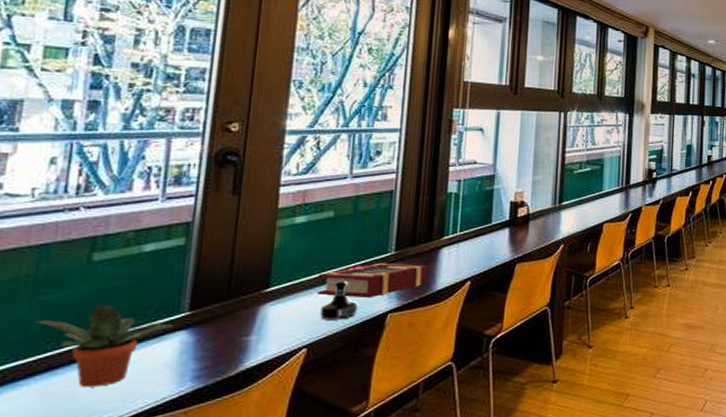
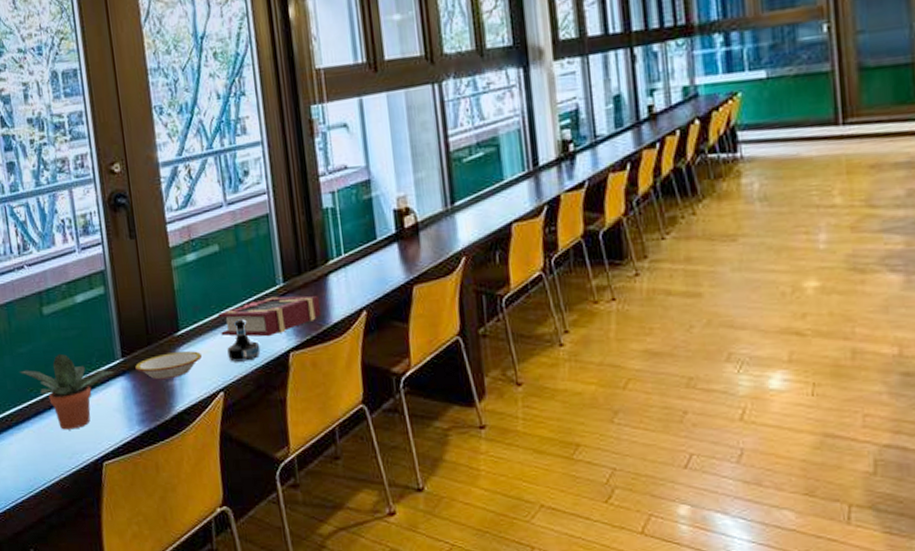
bowl: none [204,308,291,335] -> present [135,351,203,380]

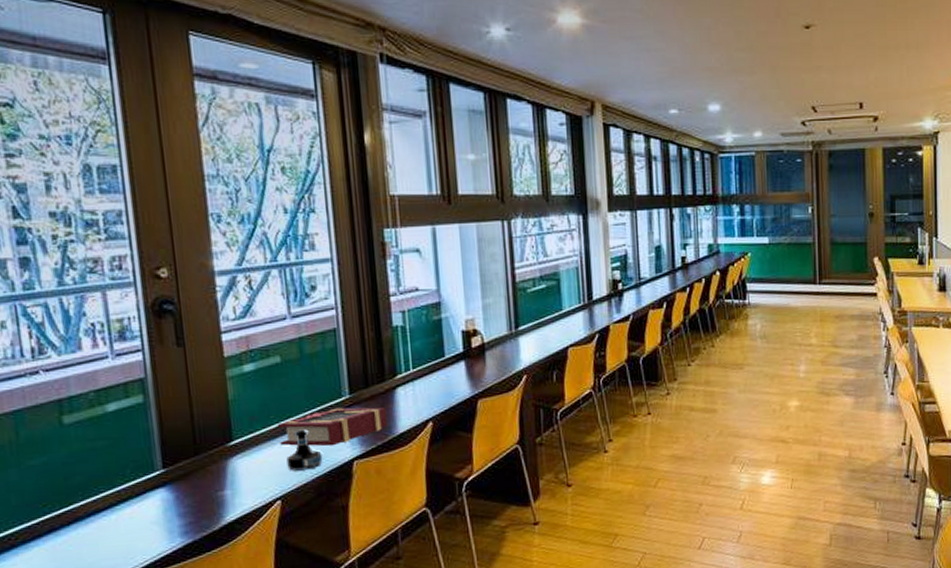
potted plant: present [19,353,116,430] -> none [28,465,155,547]
bowl: present [135,351,203,380] -> none [179,461,259,491]

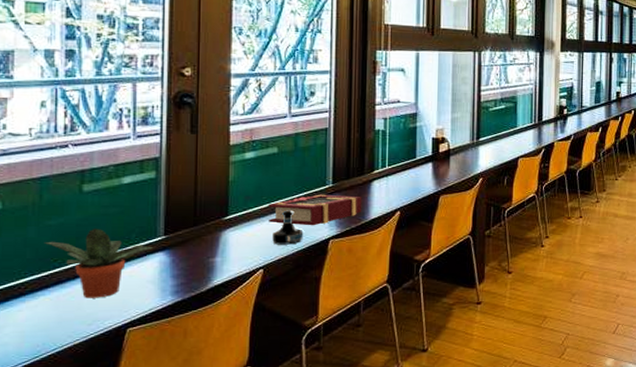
potted plant: none [28,465,155,547] -> present [44,228,155,298]

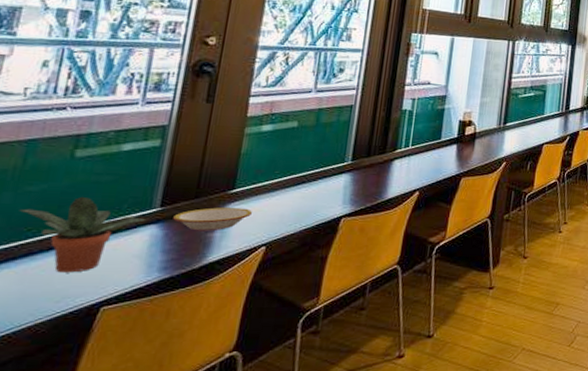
bowl: none [177,234,248,257] -> present [173,207,253,231]
book: present [268,194,362,226] -> none [278,171,381,203]
tequila bottle: present [272,210,304,245] -> none [279,185,315,222]

